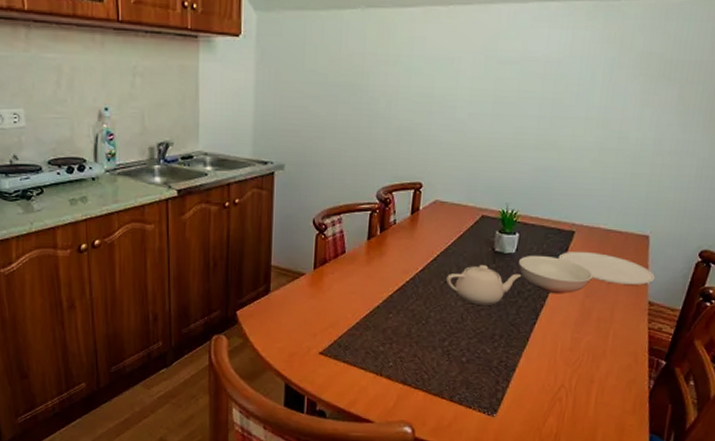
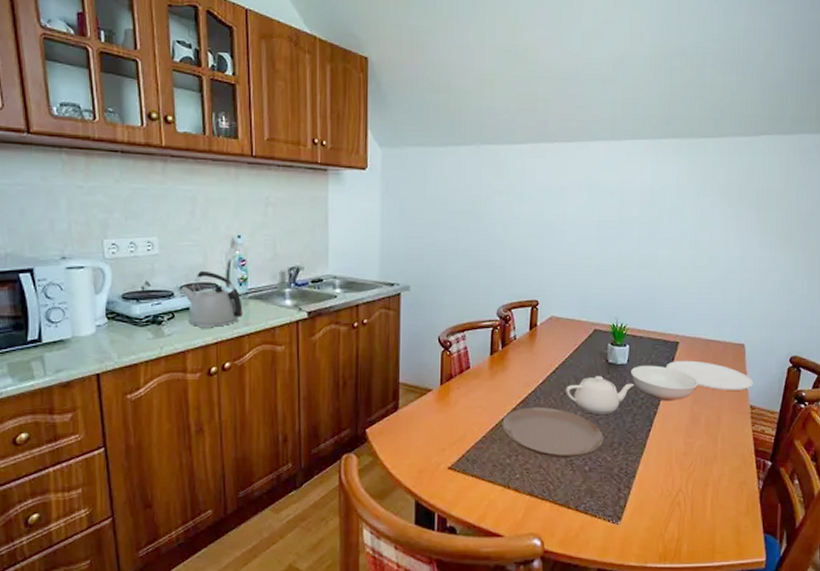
kettle: none [47,144,111,204] -> present [179,270,243,328]
plate: none [377,295,484,348] -> present [502,407,603,458]

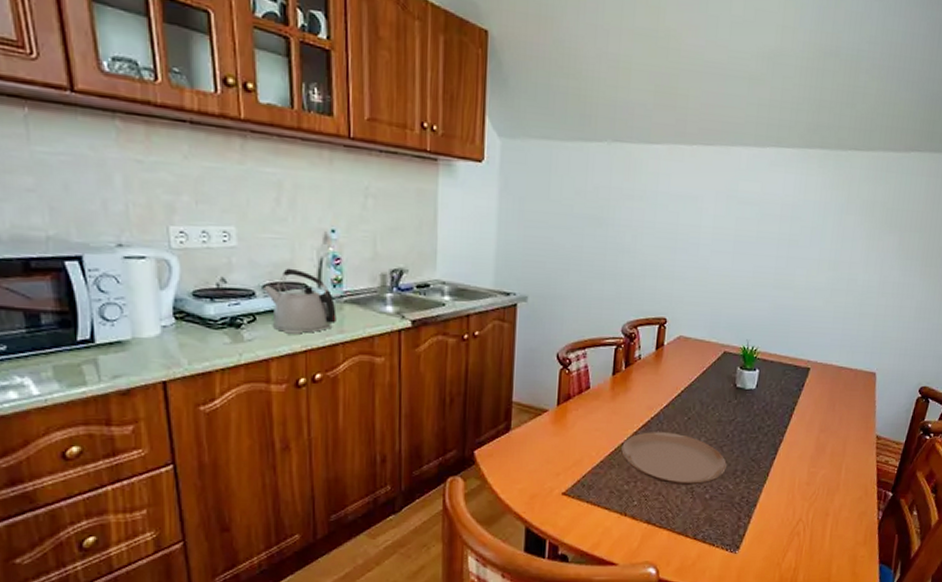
teapot: present [566,376,635,416] -> none [690,401,762,442]
bowl: present [631,365,698,401] -> none [759,391,826,430]
plate: present [666,360,754,390] -> none [795,387,882,420]

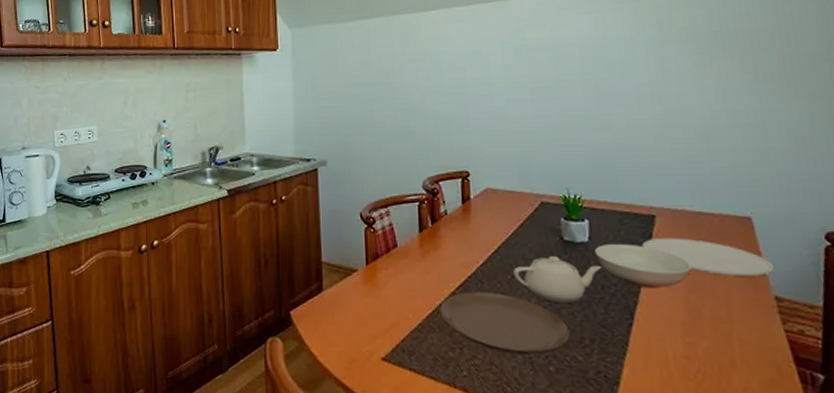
kettle: present [262,268,337,334] -> none [114,154,169,207]
teapot: none [690,401,762,442] -> present [513,256,602,304]
bowl: none [759,391,826,430] -> present [595,243,691,289]
plate: none [795,387,882,420] -> present [641,237,775,276]

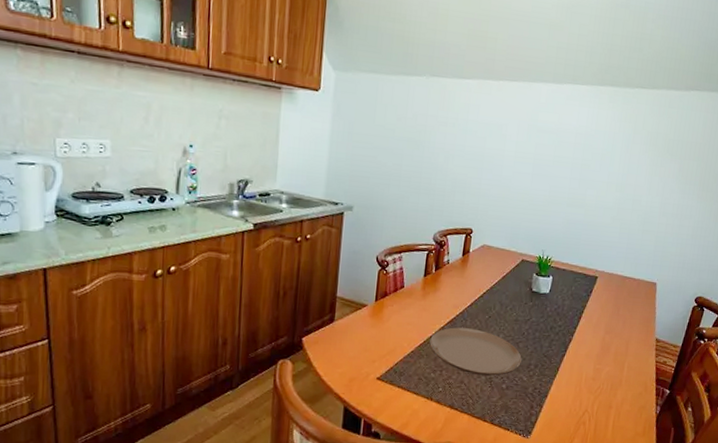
teapot: present [513,256,602,304] -> none [491,303,554,339]
bowl: present [595,243,691,289] -> none [552,295,612,330]
plate: present [641,237,775,276] -> none [584,293,661,325]

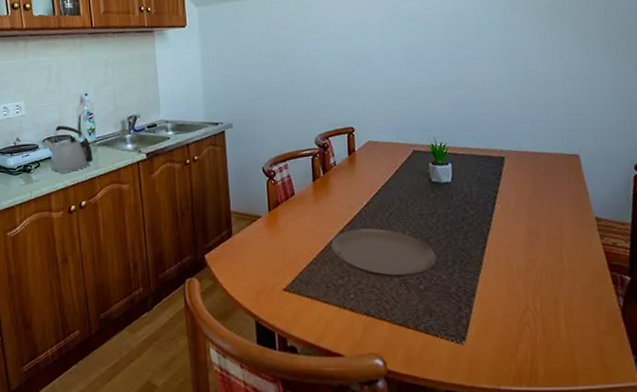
kettle: none [129,176,191,232] -> present [42,125,93,173]

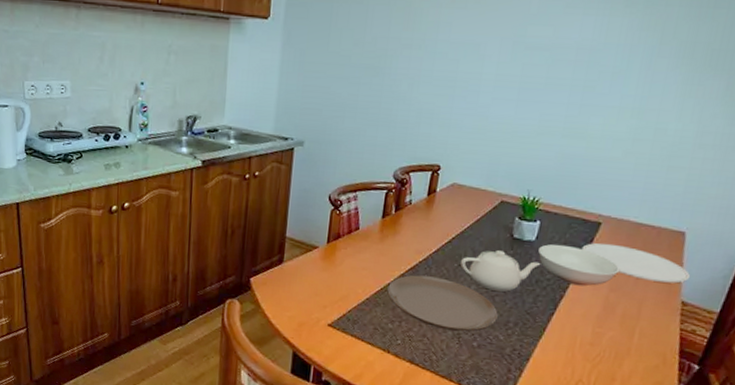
kettle: present [42,125,93,173] -> none [87,114,143,169]
teapot: none [391,195,462,234] -> present [461,250,541,293]
bowl: none [457,181,532,218] -> present [538,244,619,286]
plate: none [493,174,596,203] -> present [581,243,691,284]

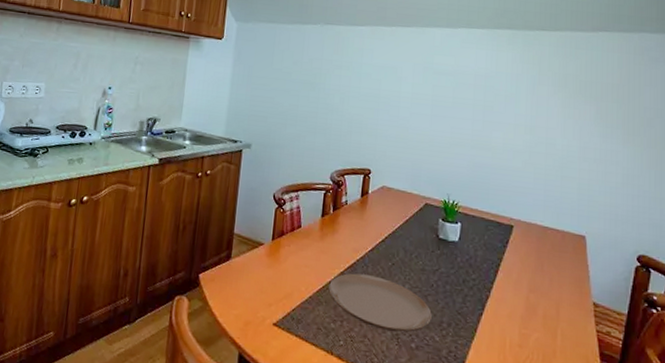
teapot: present [461,250,541,293] -> none [394,250,466,292]
bowl: present [538,244,619,286] -> none [462,245,534,287]
plate: present [581,243,691,284] -> none [499,244,597,285]

